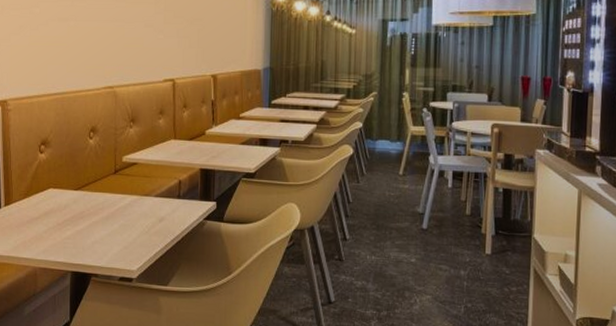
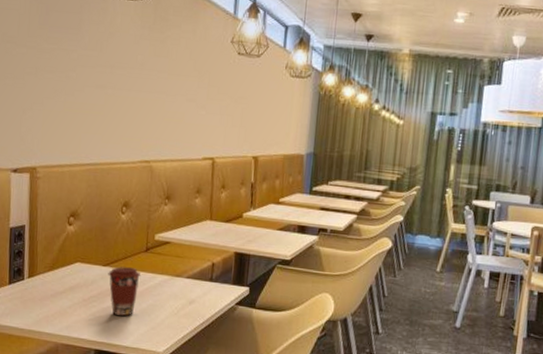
coffee cup: none [80,190,112,237] -> present [108,266,141,316]

